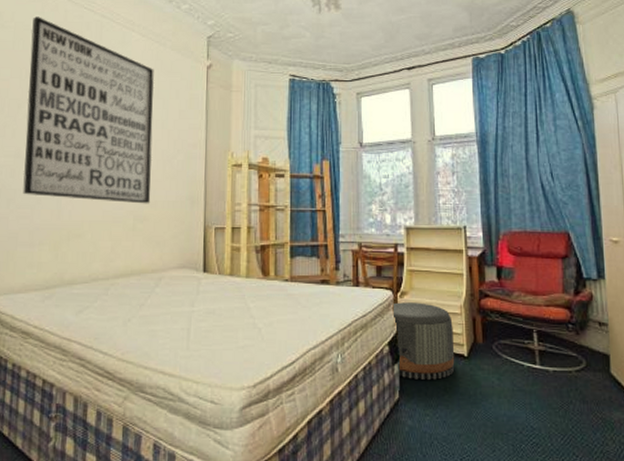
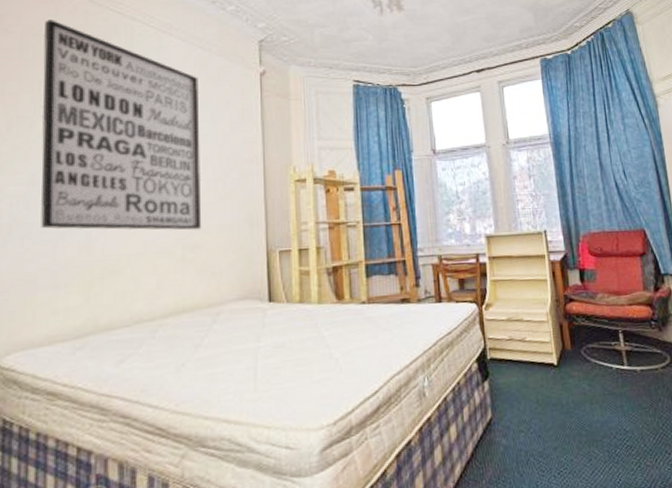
pouf: present [391,302,455,380] -> none [476,313,546,396]

